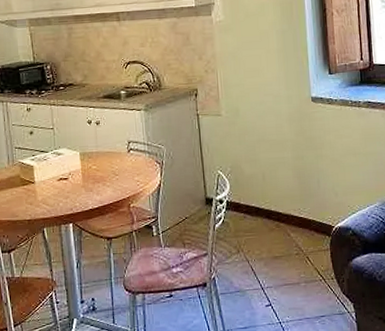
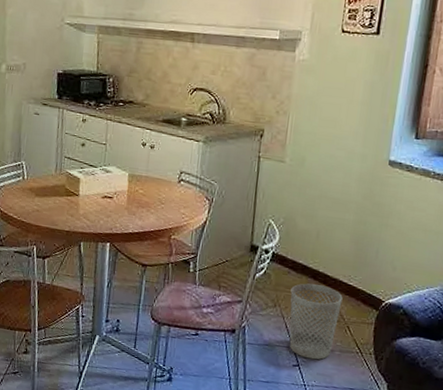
wastebasket: none [250,223,298,296] -> present [289,283,343,360]

